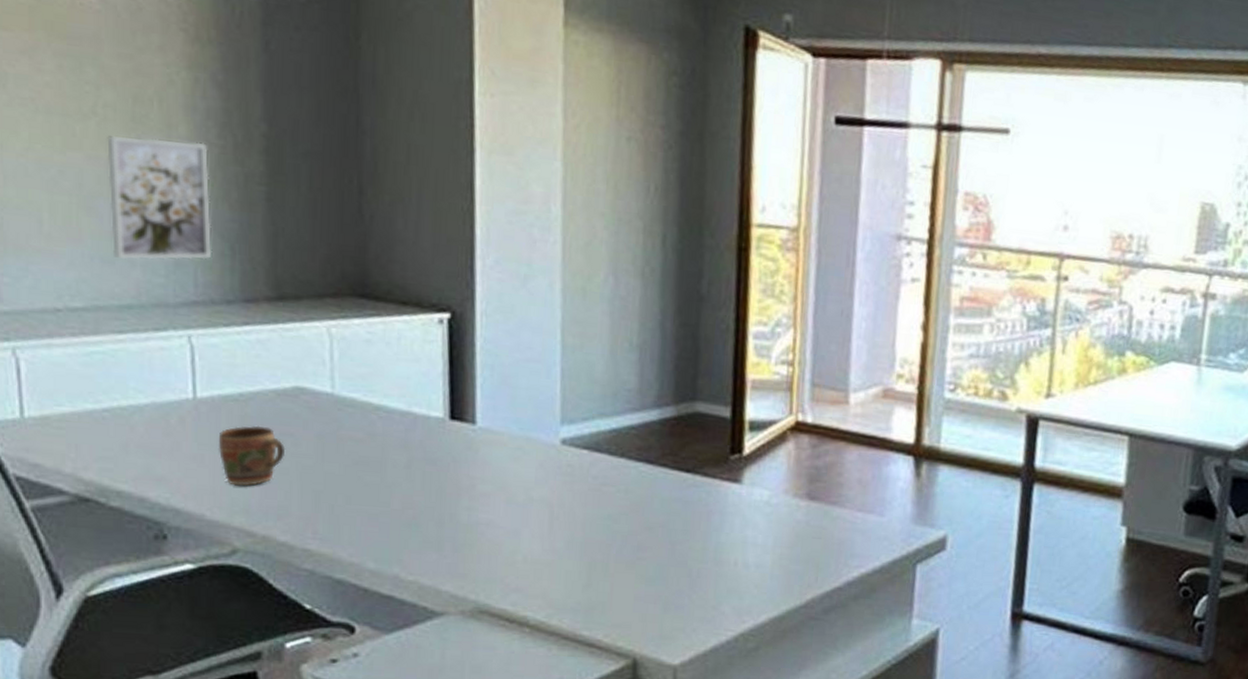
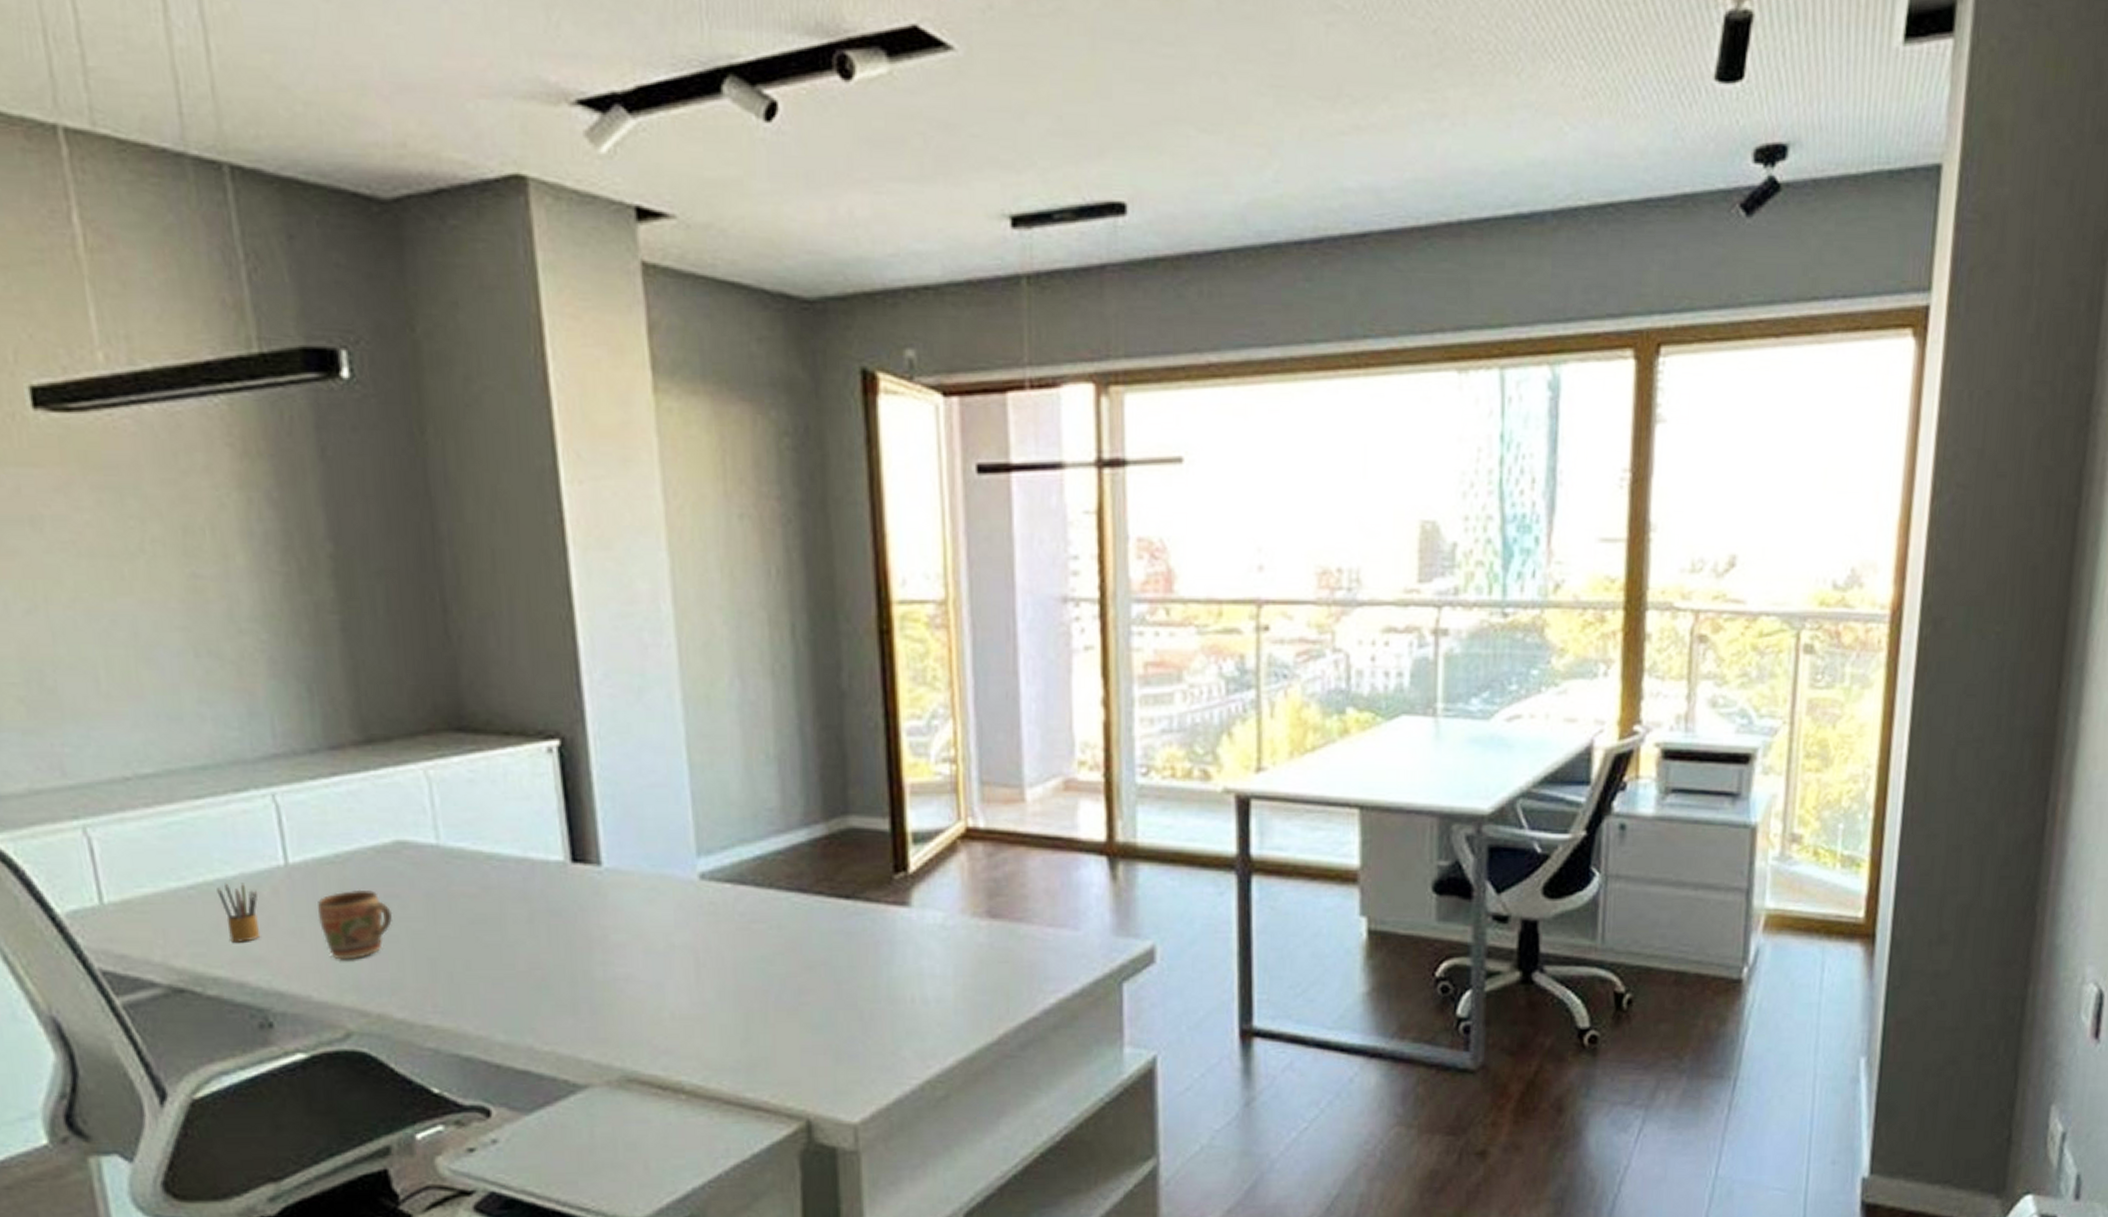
wall art: present [107,135,213,260] -> none [159,571,288,714]
pencil box: none [129,409,165,463] -> present [217,883,261,942]

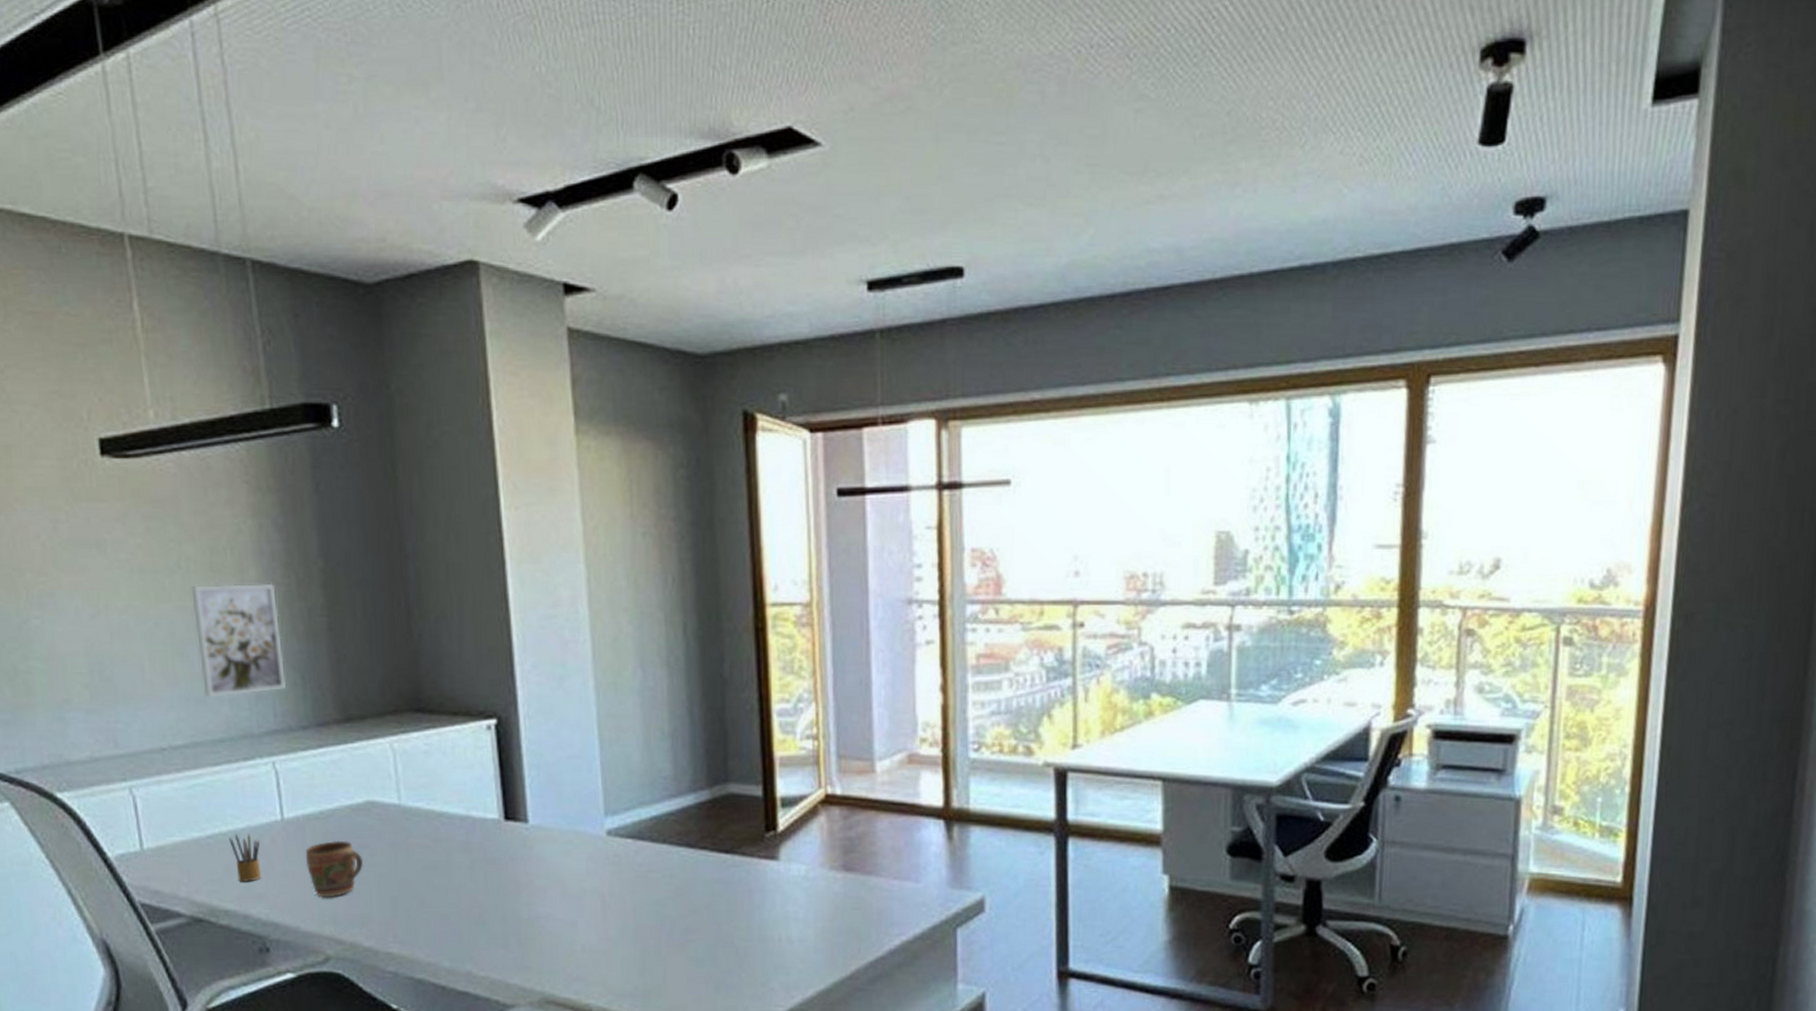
wall art: none [159,571,288,714] -> present [191,583,287,698]

